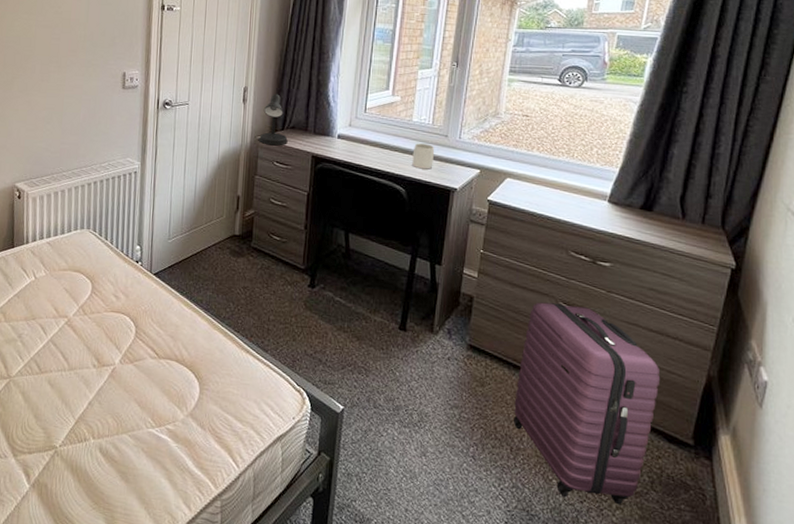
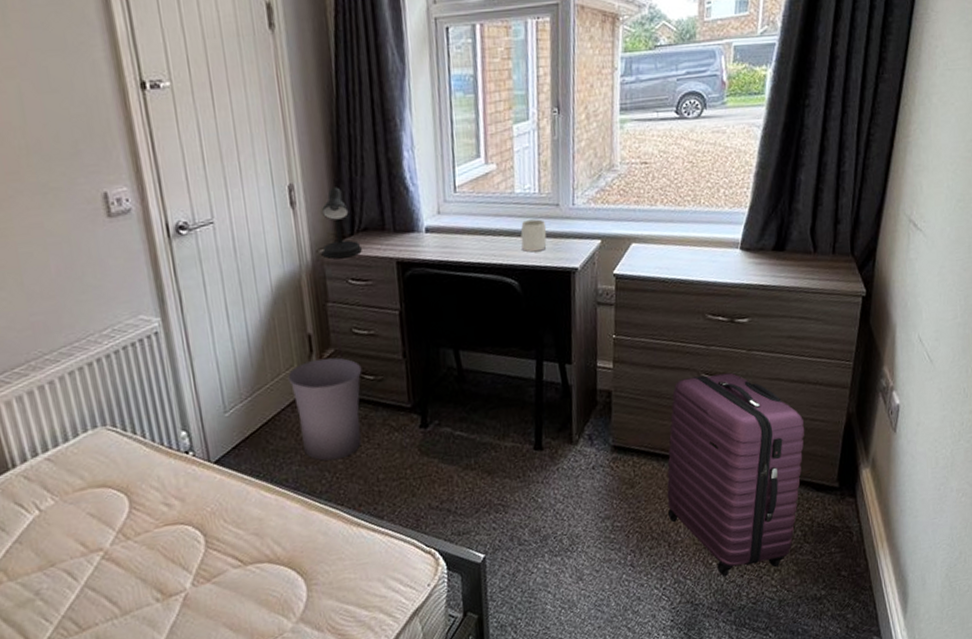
waste bin: none [217,215,272,296] -> present [288,357,362,461]

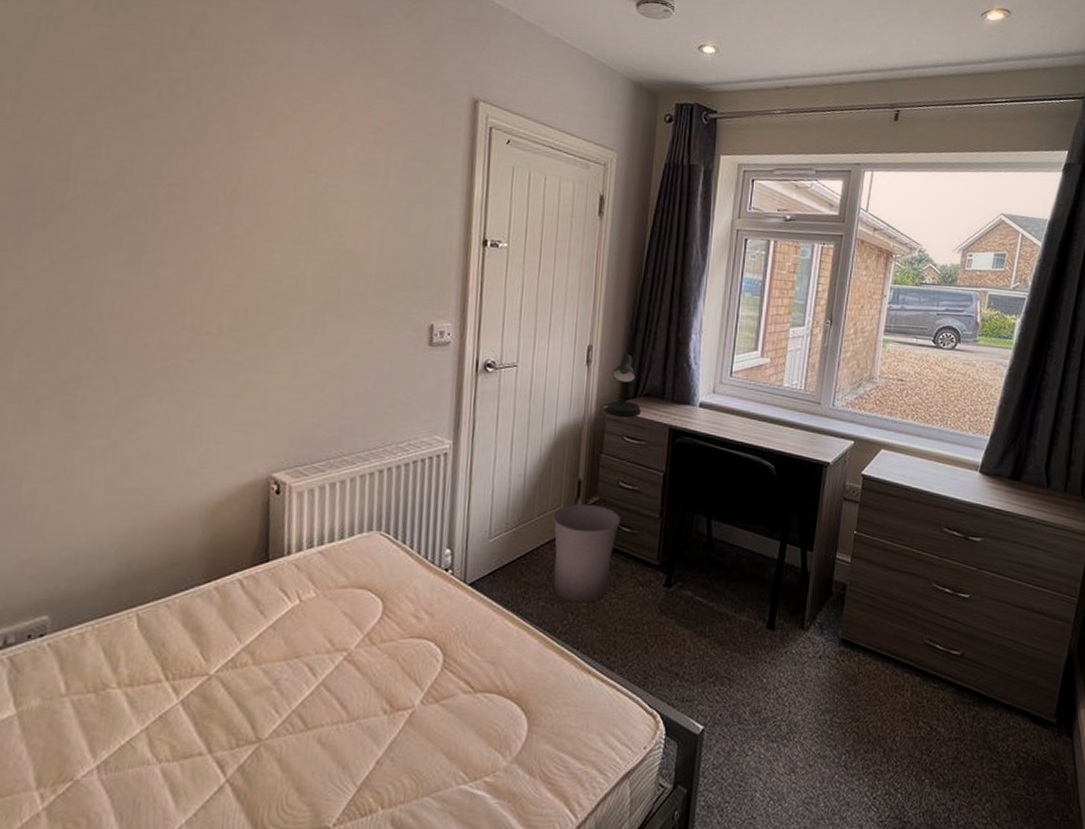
mug: present [520,219,547,253] -> none [782,412,807,442]
suitcase: present [667,372,805,577] -> none [887,585,1027,798]

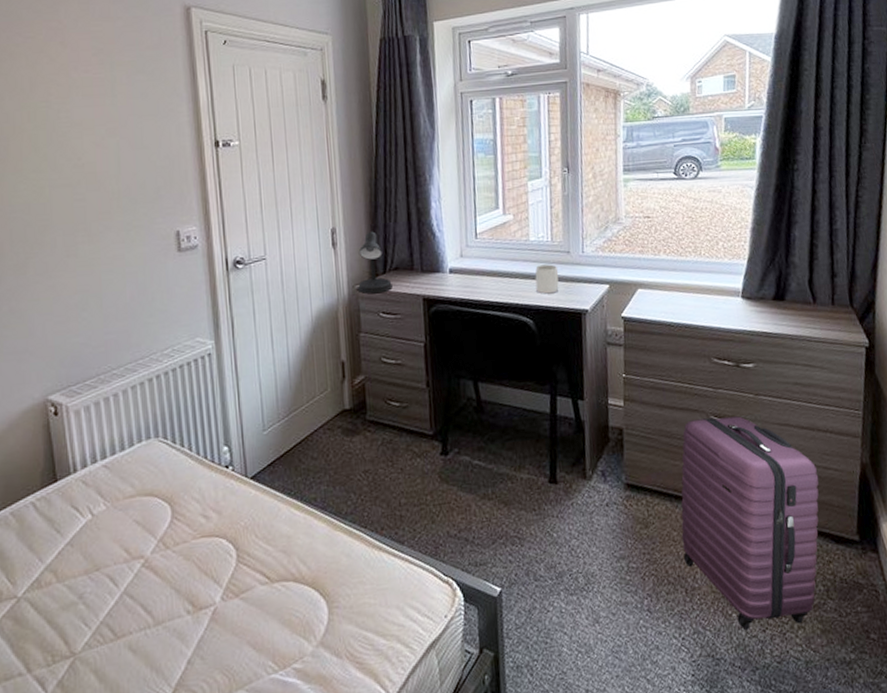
waste bin: present [552,503,621,604] -> none [322,383,389,483]
mug: none [782,412,807,442] -> present [535,264,559,294]
suitcase: none [887,585,1027,798] -> present [681,416,819,631]

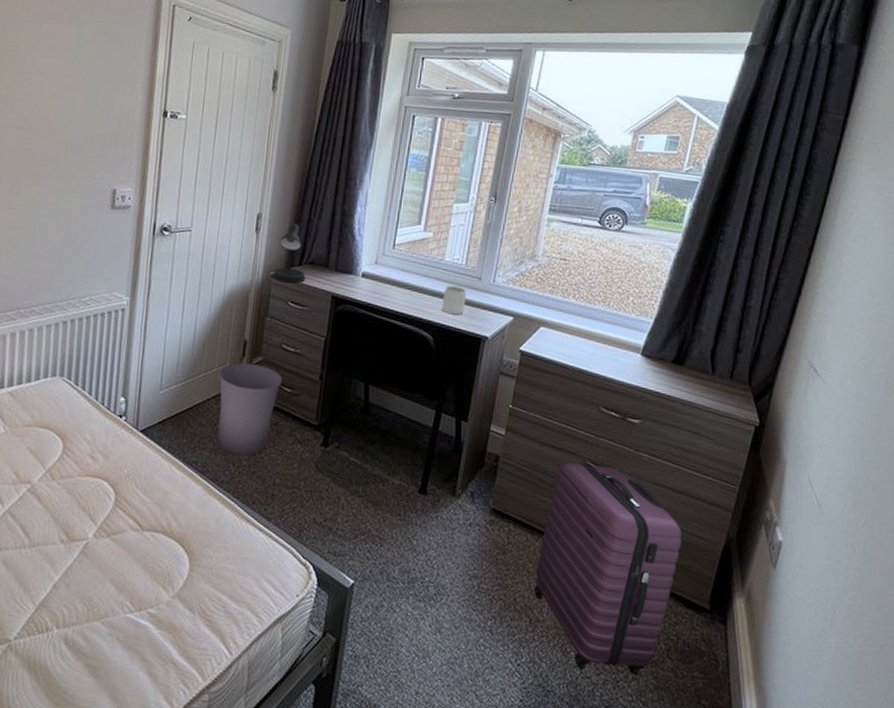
waste bin: none [322,383,389,483] -> present [217,363,283,456]

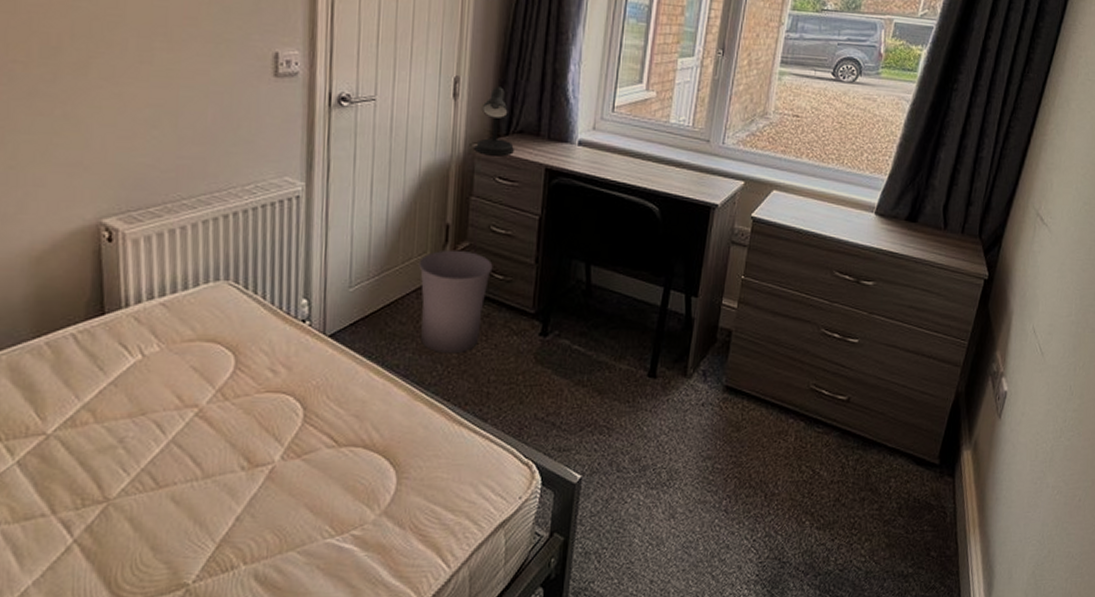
mug: present [442,285,467,315] -> none [668,150,695,183]
suitcase: present [534,462,683,676] -> none [769,330,914,538]

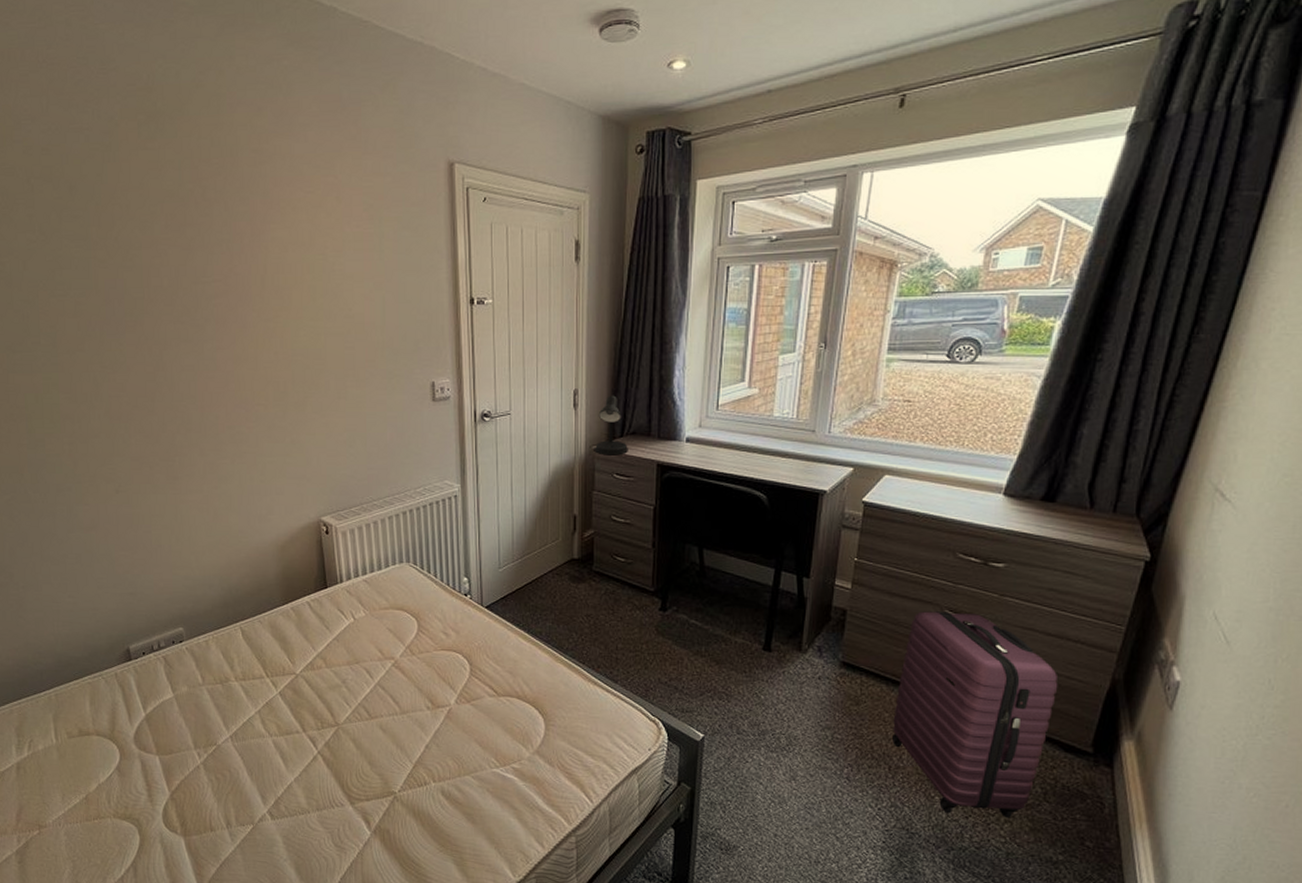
waste bin: present [418,249,493,354] -> none [553,536,615,625]
suitcase: none [769,330,914,538] -> present [892,611,1059,819]

